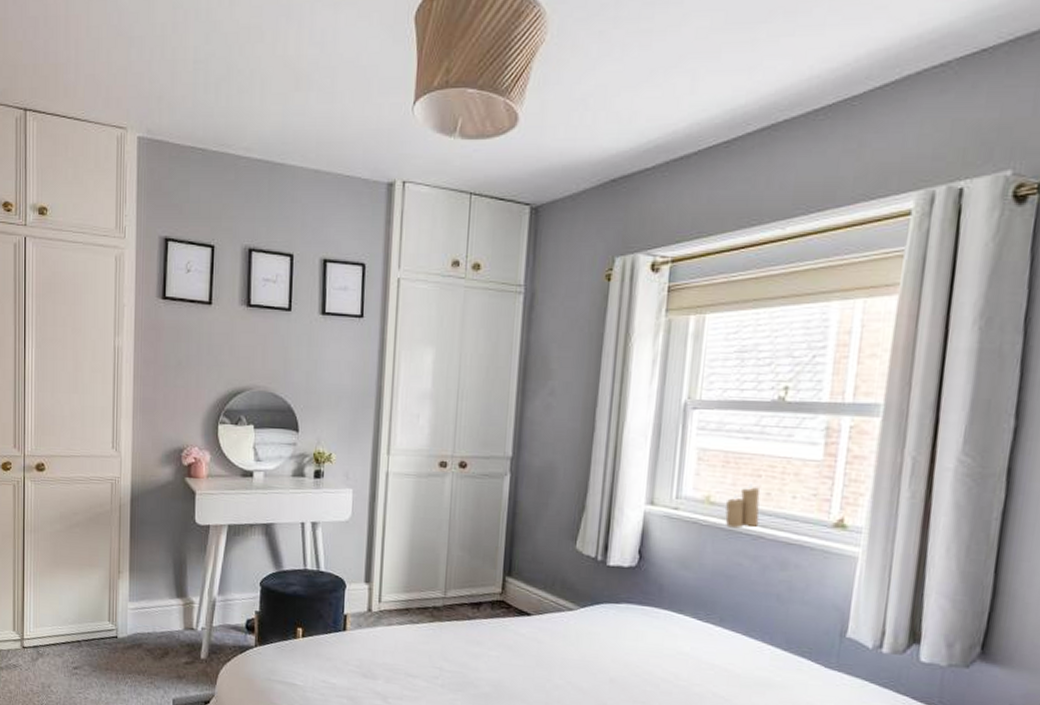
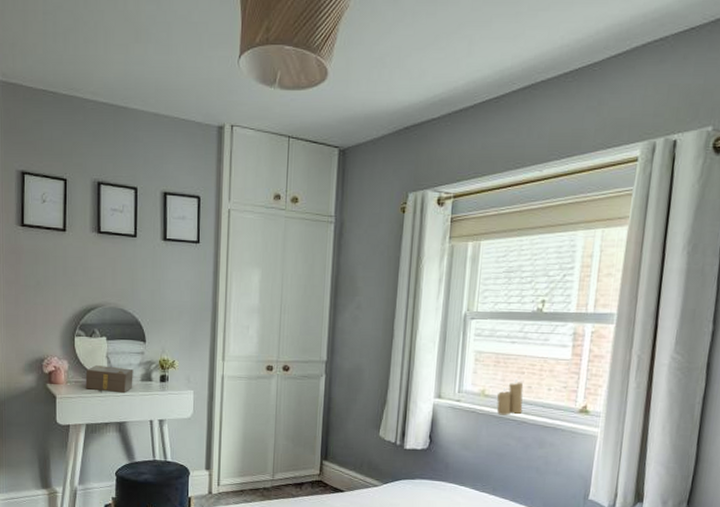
jewelry box: none [228,457,284,491] -> present [85,365,133,394]

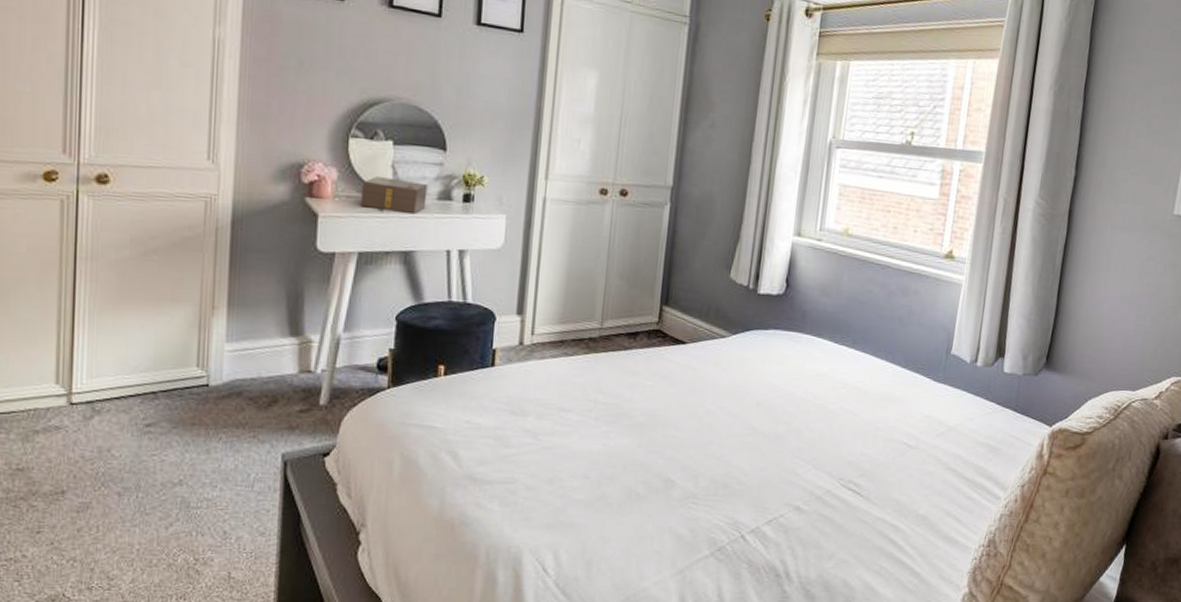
candle: present [496,378,523,416] -> none [860,217,889,259]

